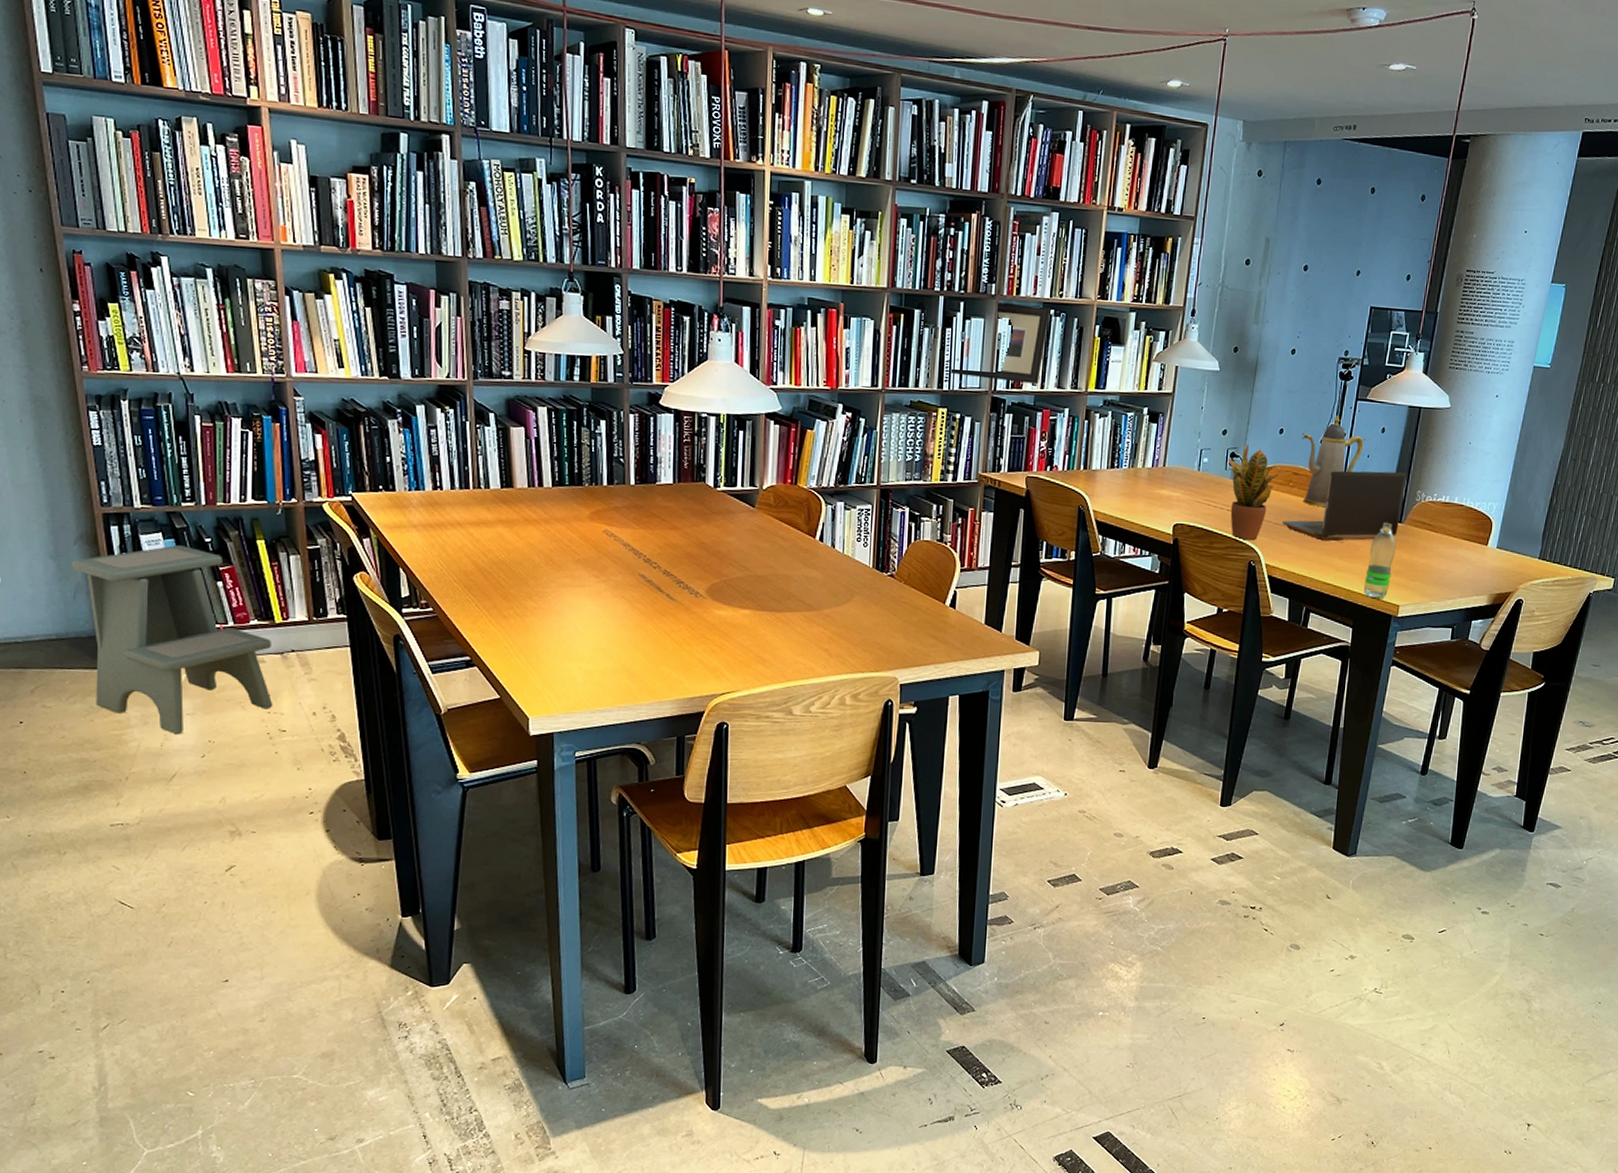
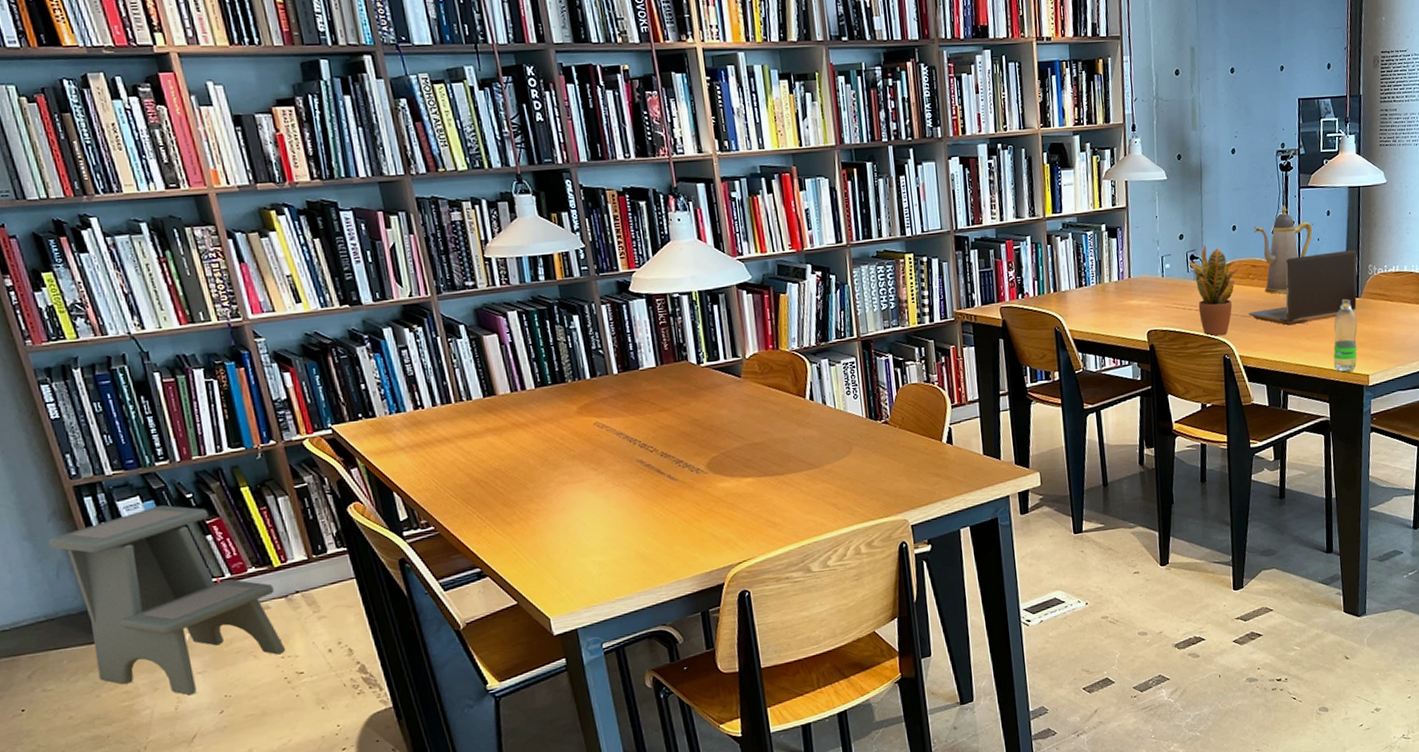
picture frame: present [950,302,1051,385] -> none [910,142,998,220]

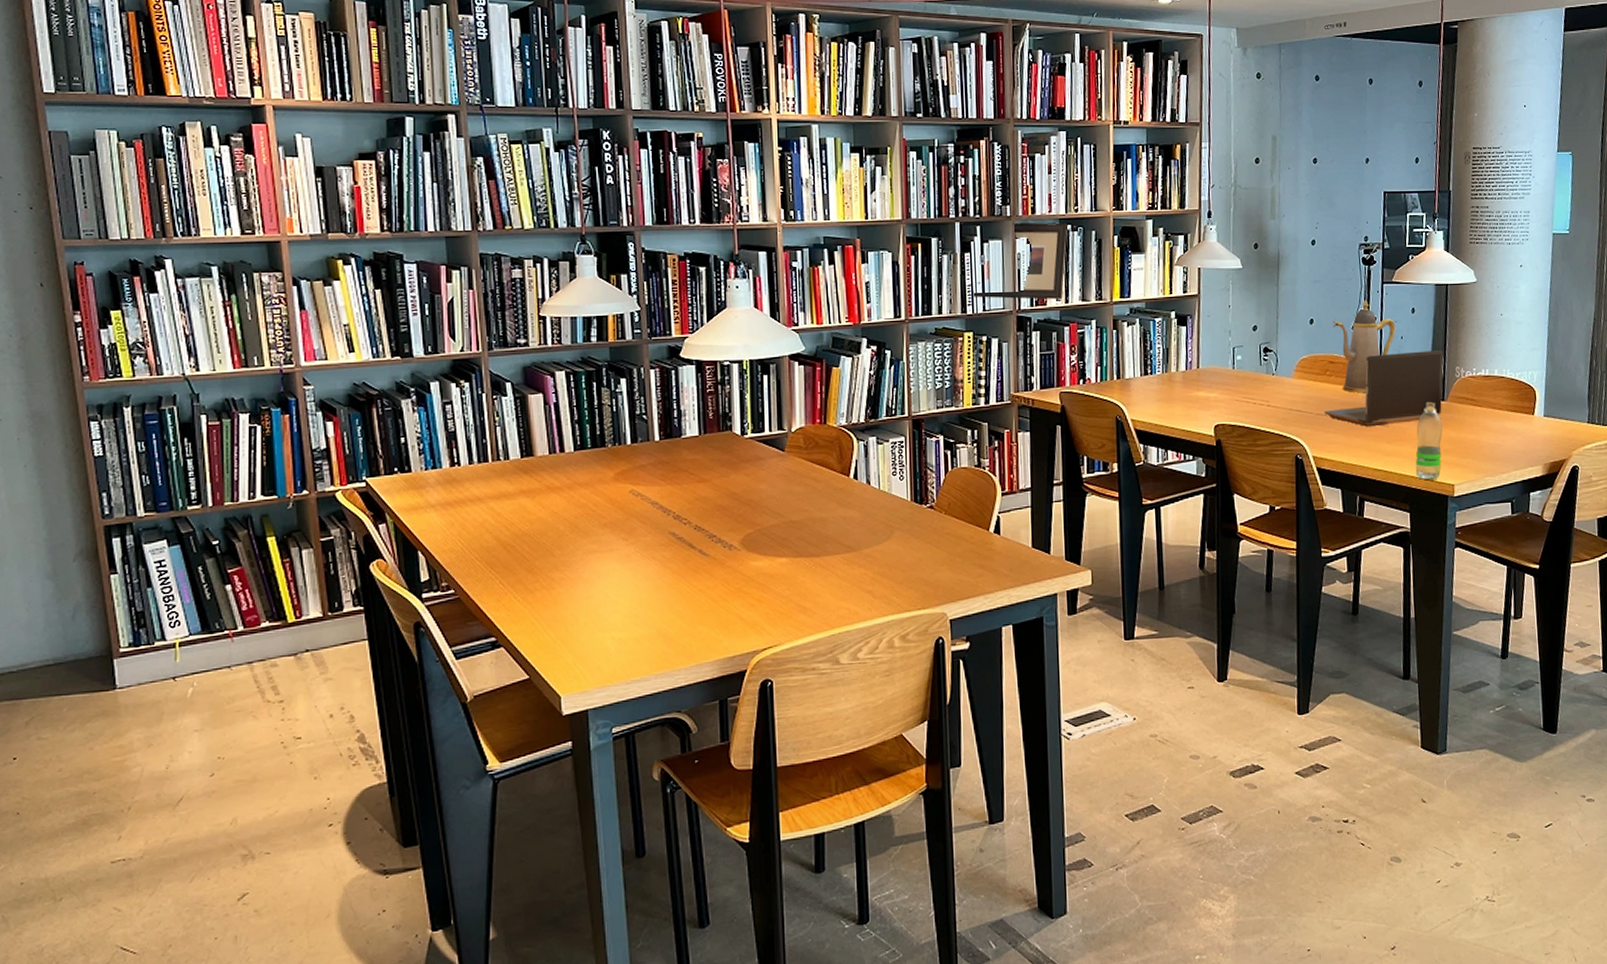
step stool: present [48,505,286,696] -> none [70,551,287,755]
picture frame: none [910,142,998,220] -> present [973,223,1068,300]
potted plant: present [1188,245,1240,336] -> none [1261,338,1316,434]

